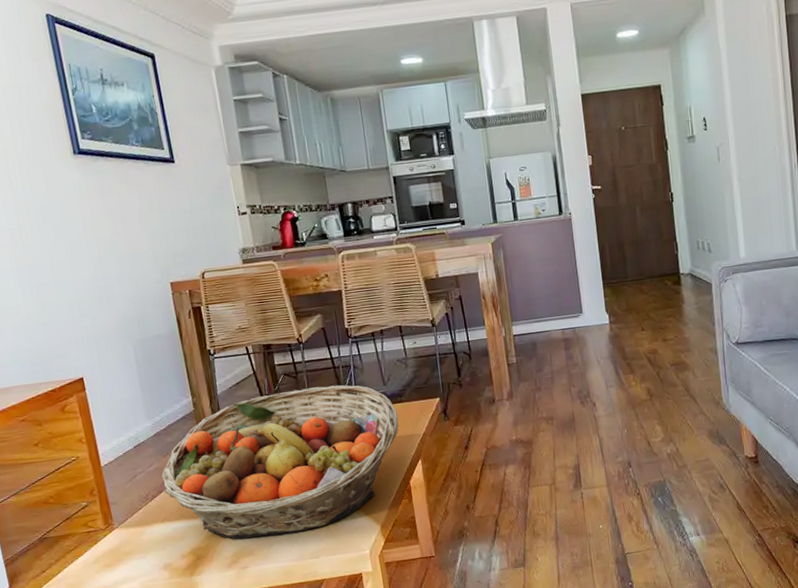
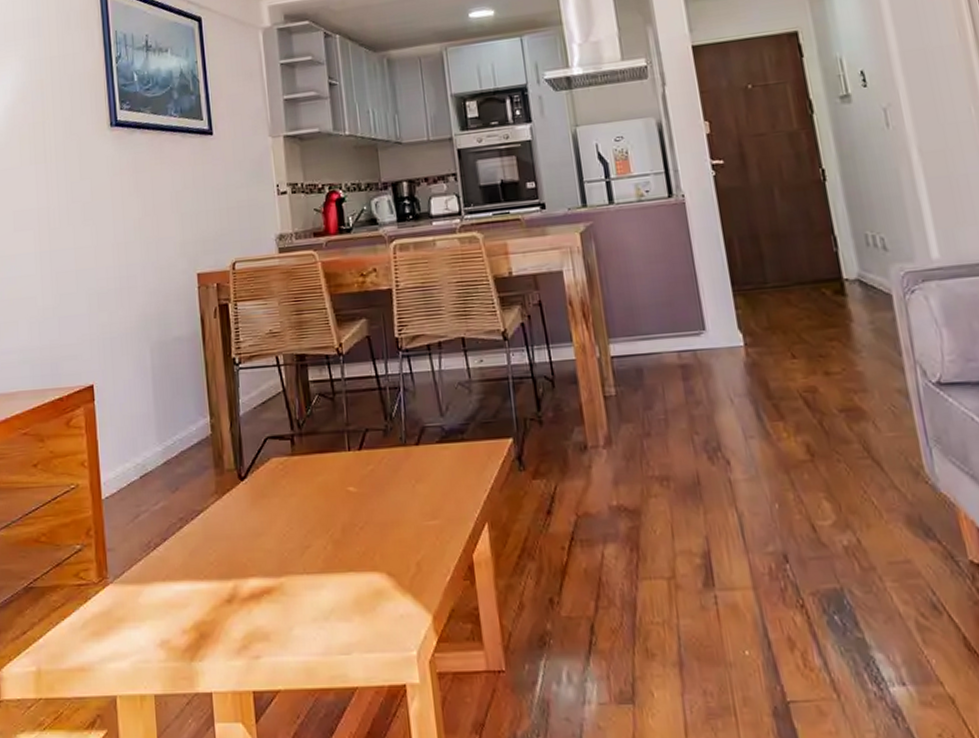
fruit basket: present [161,385,399,539] -> none [168,412,459,615]

